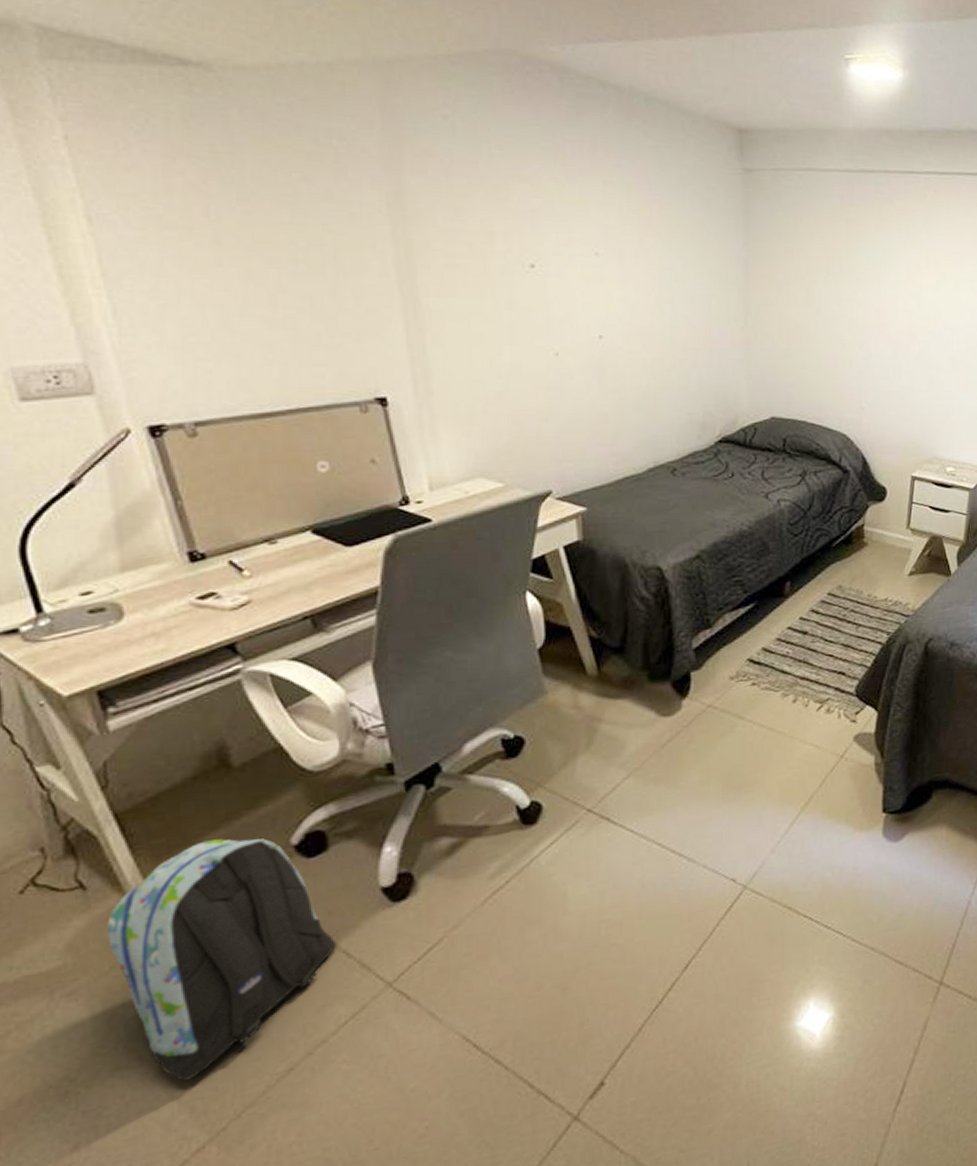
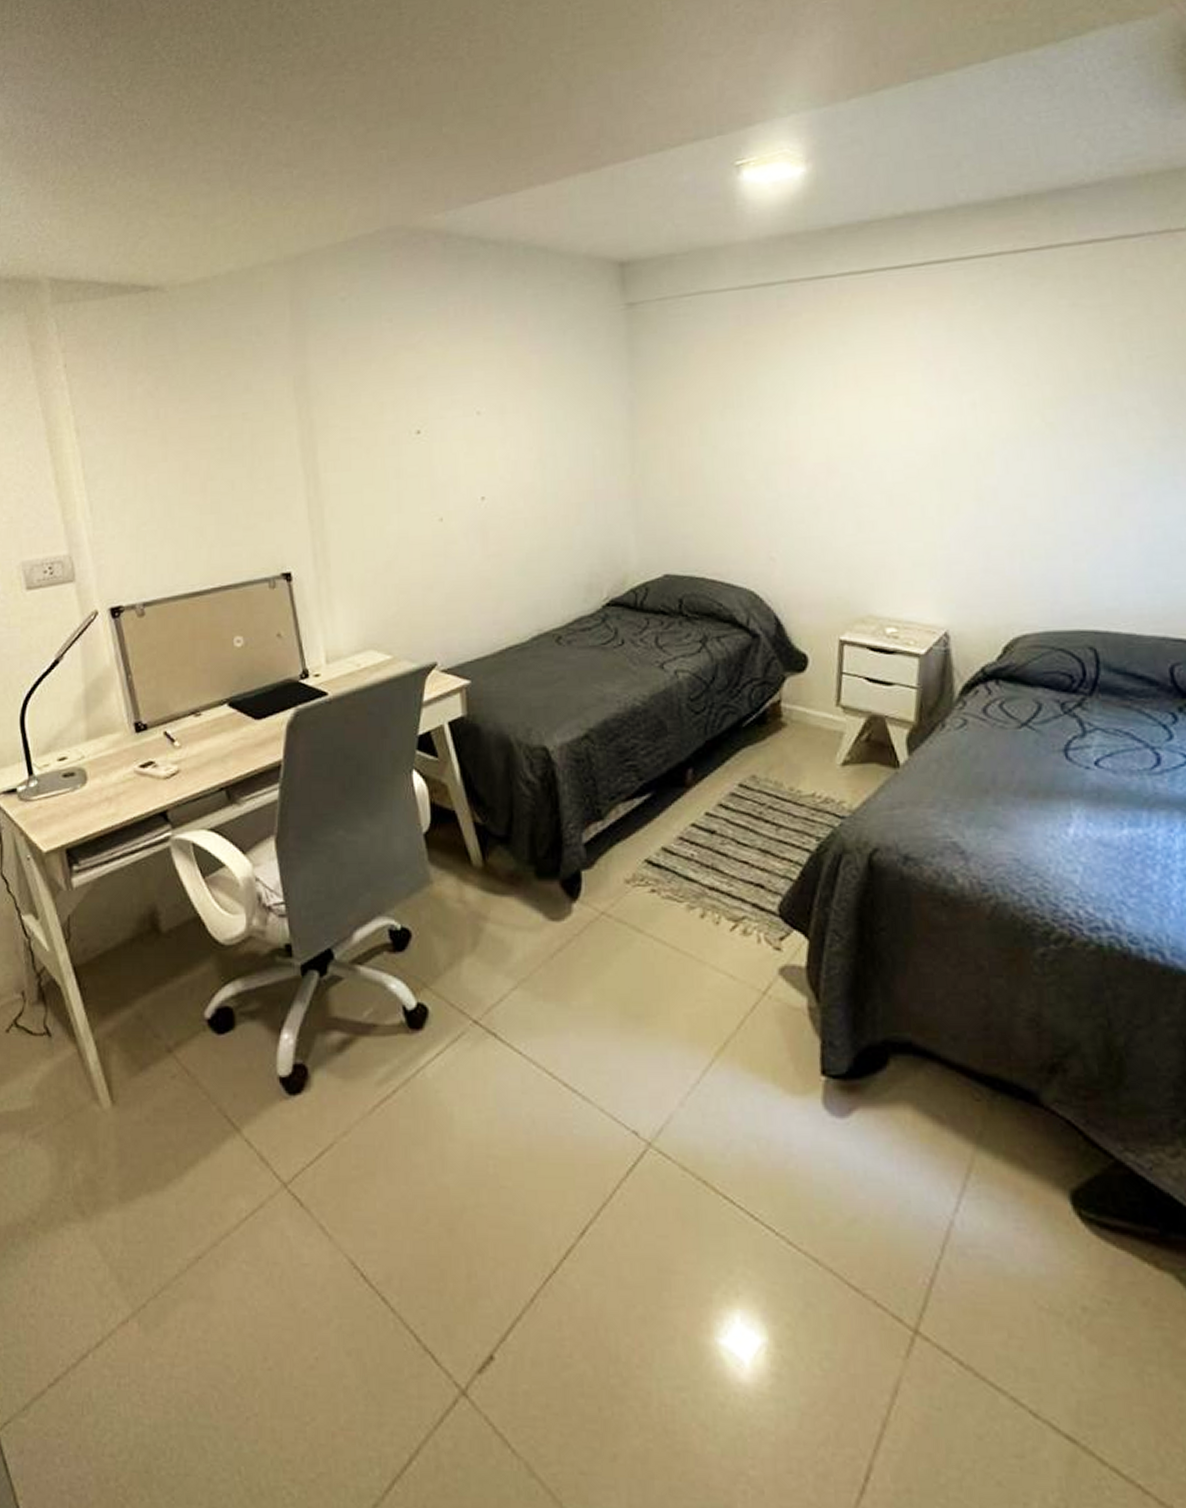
backpack: present [107,838,336,1081] -> none [64,1003,239,1246]

